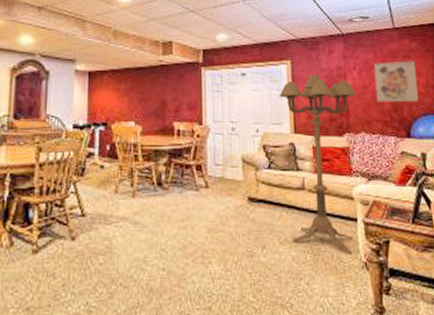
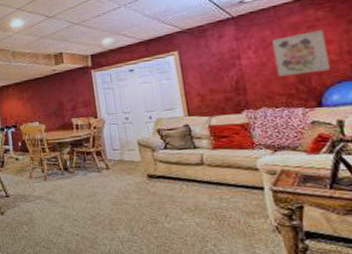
floor lamp: present [279,74,357,254] -> none [168,59,261,219]

